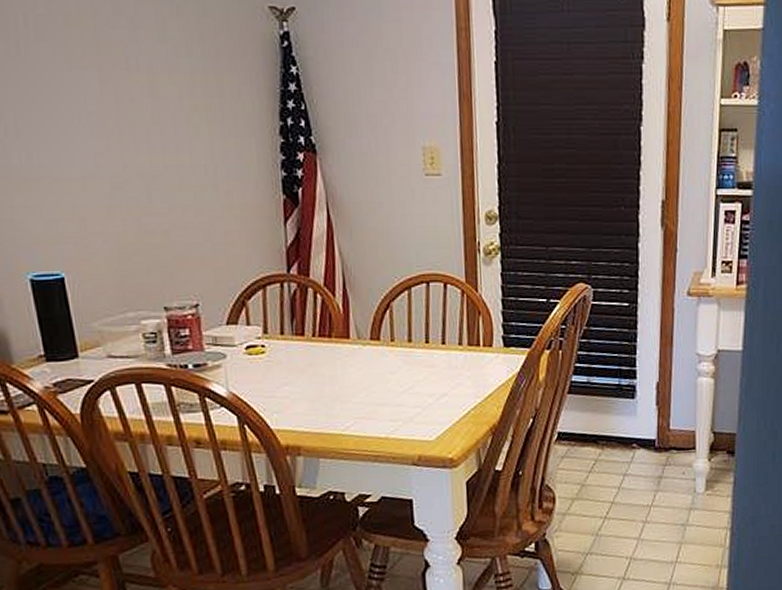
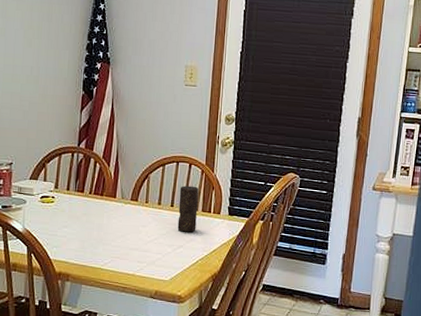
candle: none [434,313,463,375] -> present [177,185,199,232]

